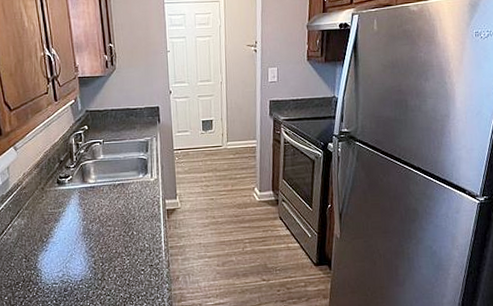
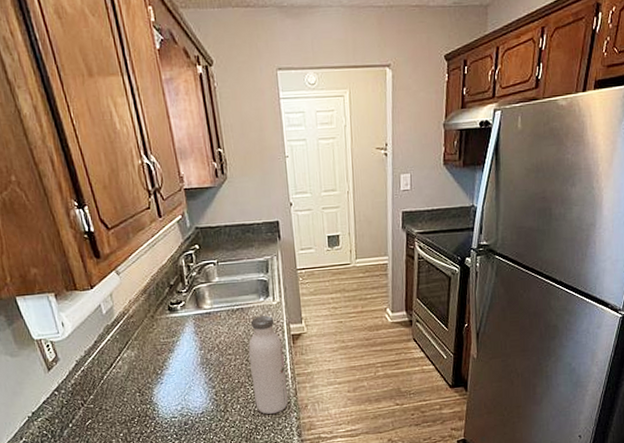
water bottle: none [127,191,162,284] -> present [248,315,289,414]

